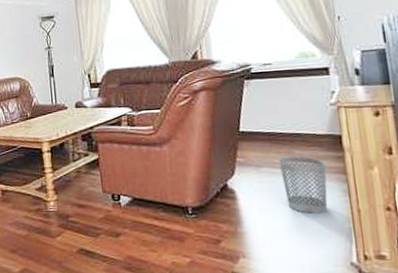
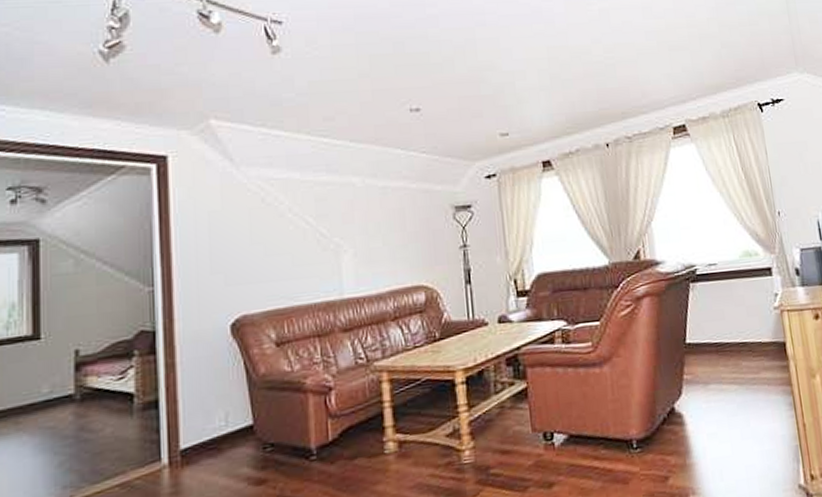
wastebasket: present [278,156,328,214] -> none [726,368,775,434]

